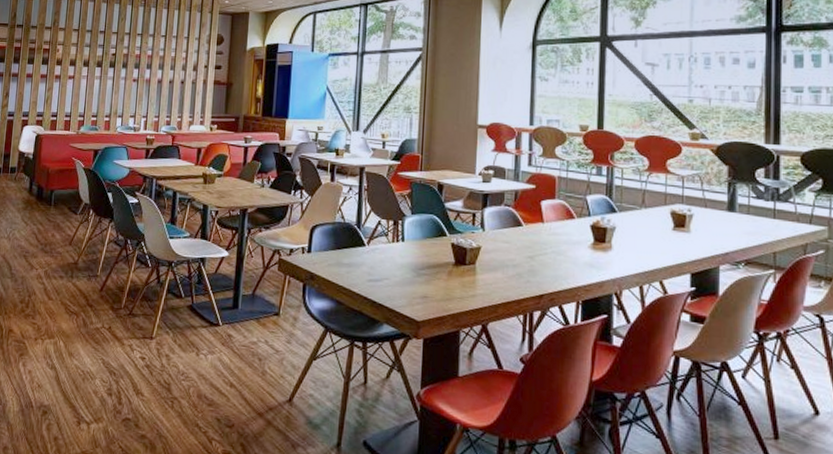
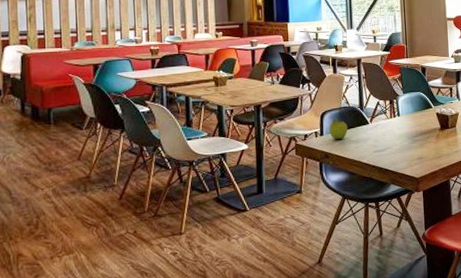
fruit: none [318,234,340,260] -> present [329,118,348,140]

